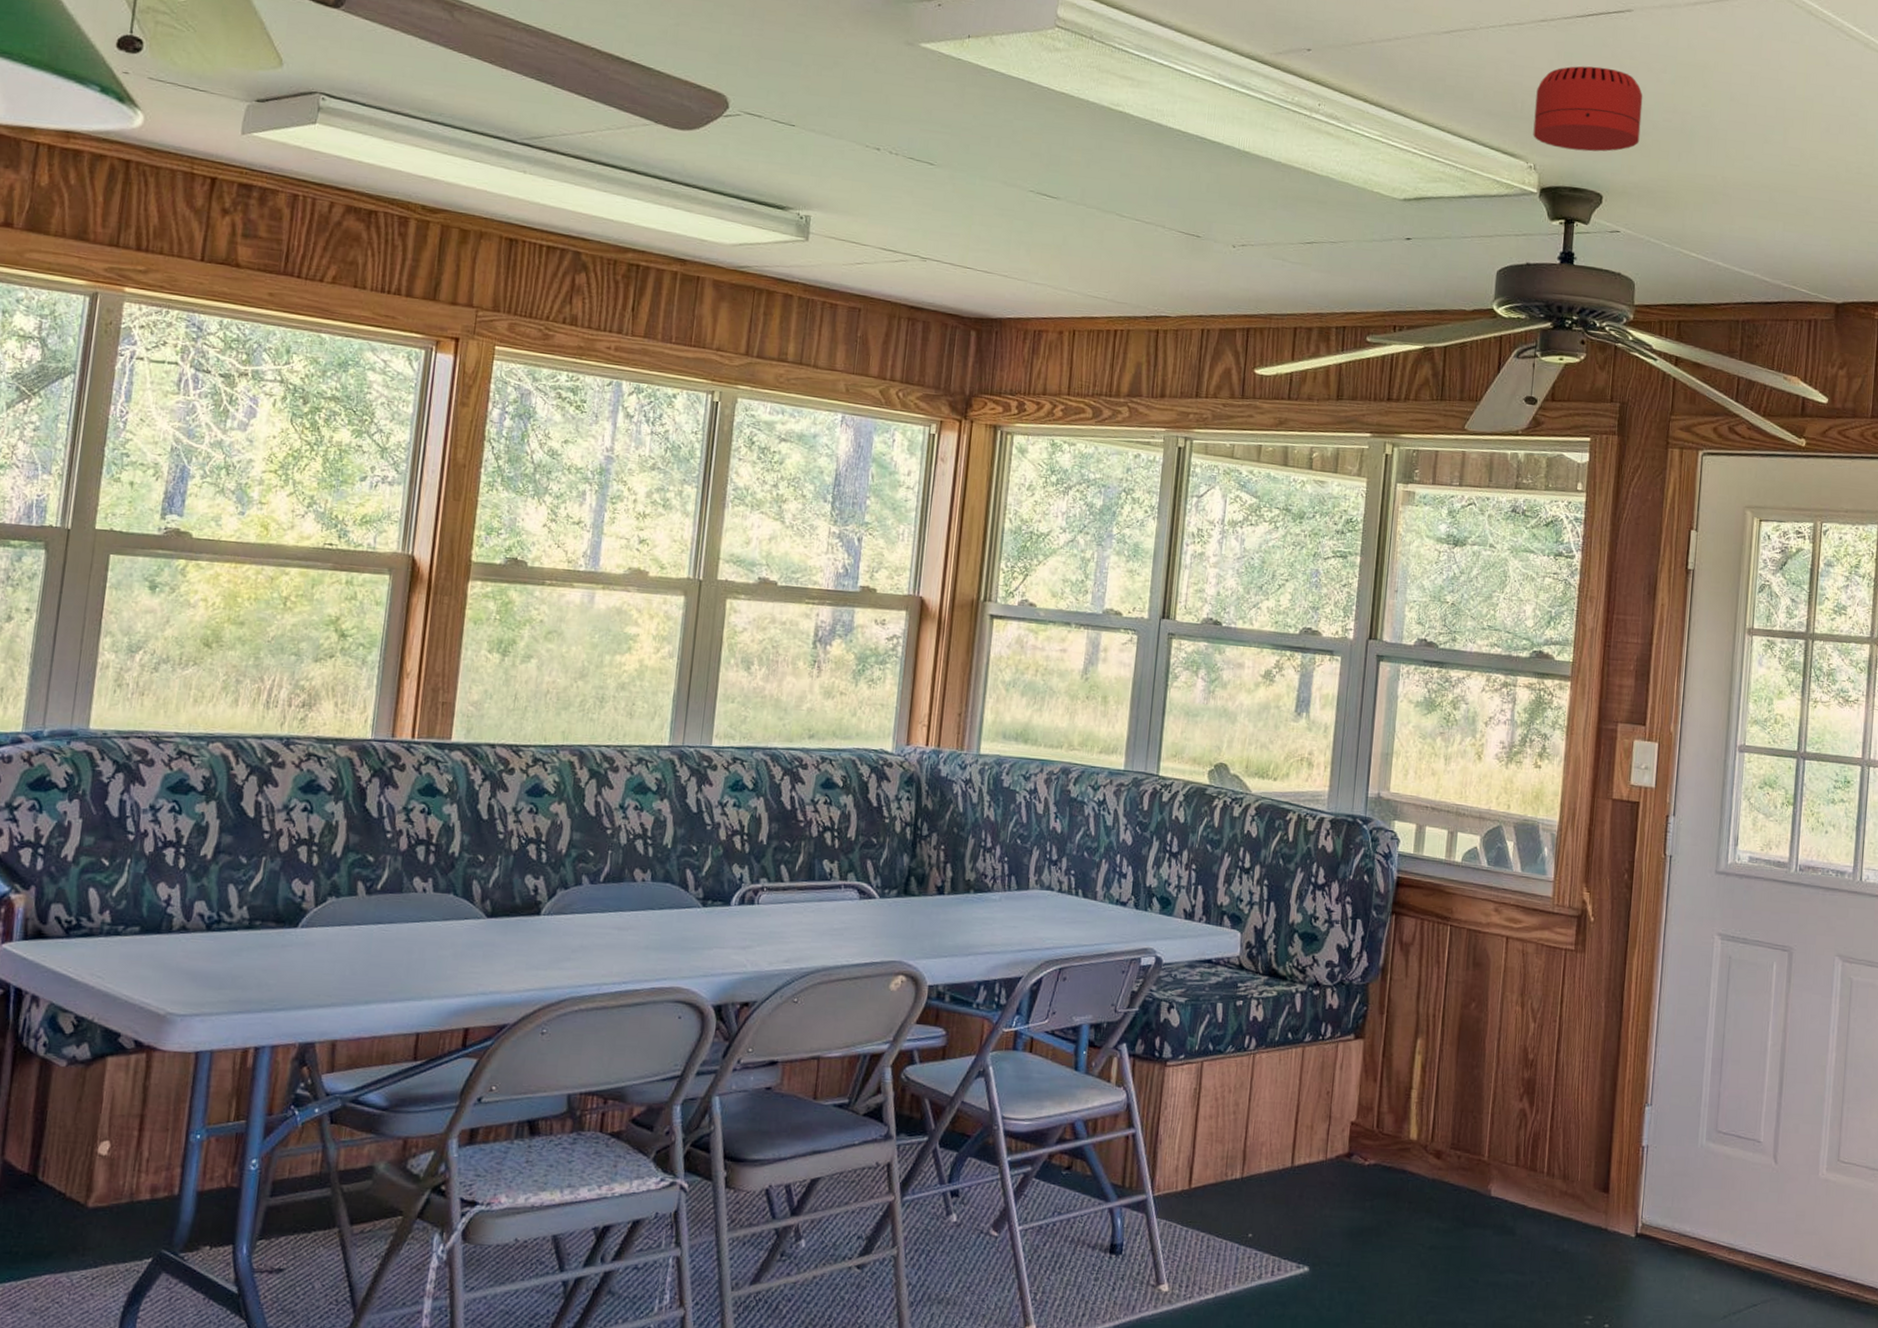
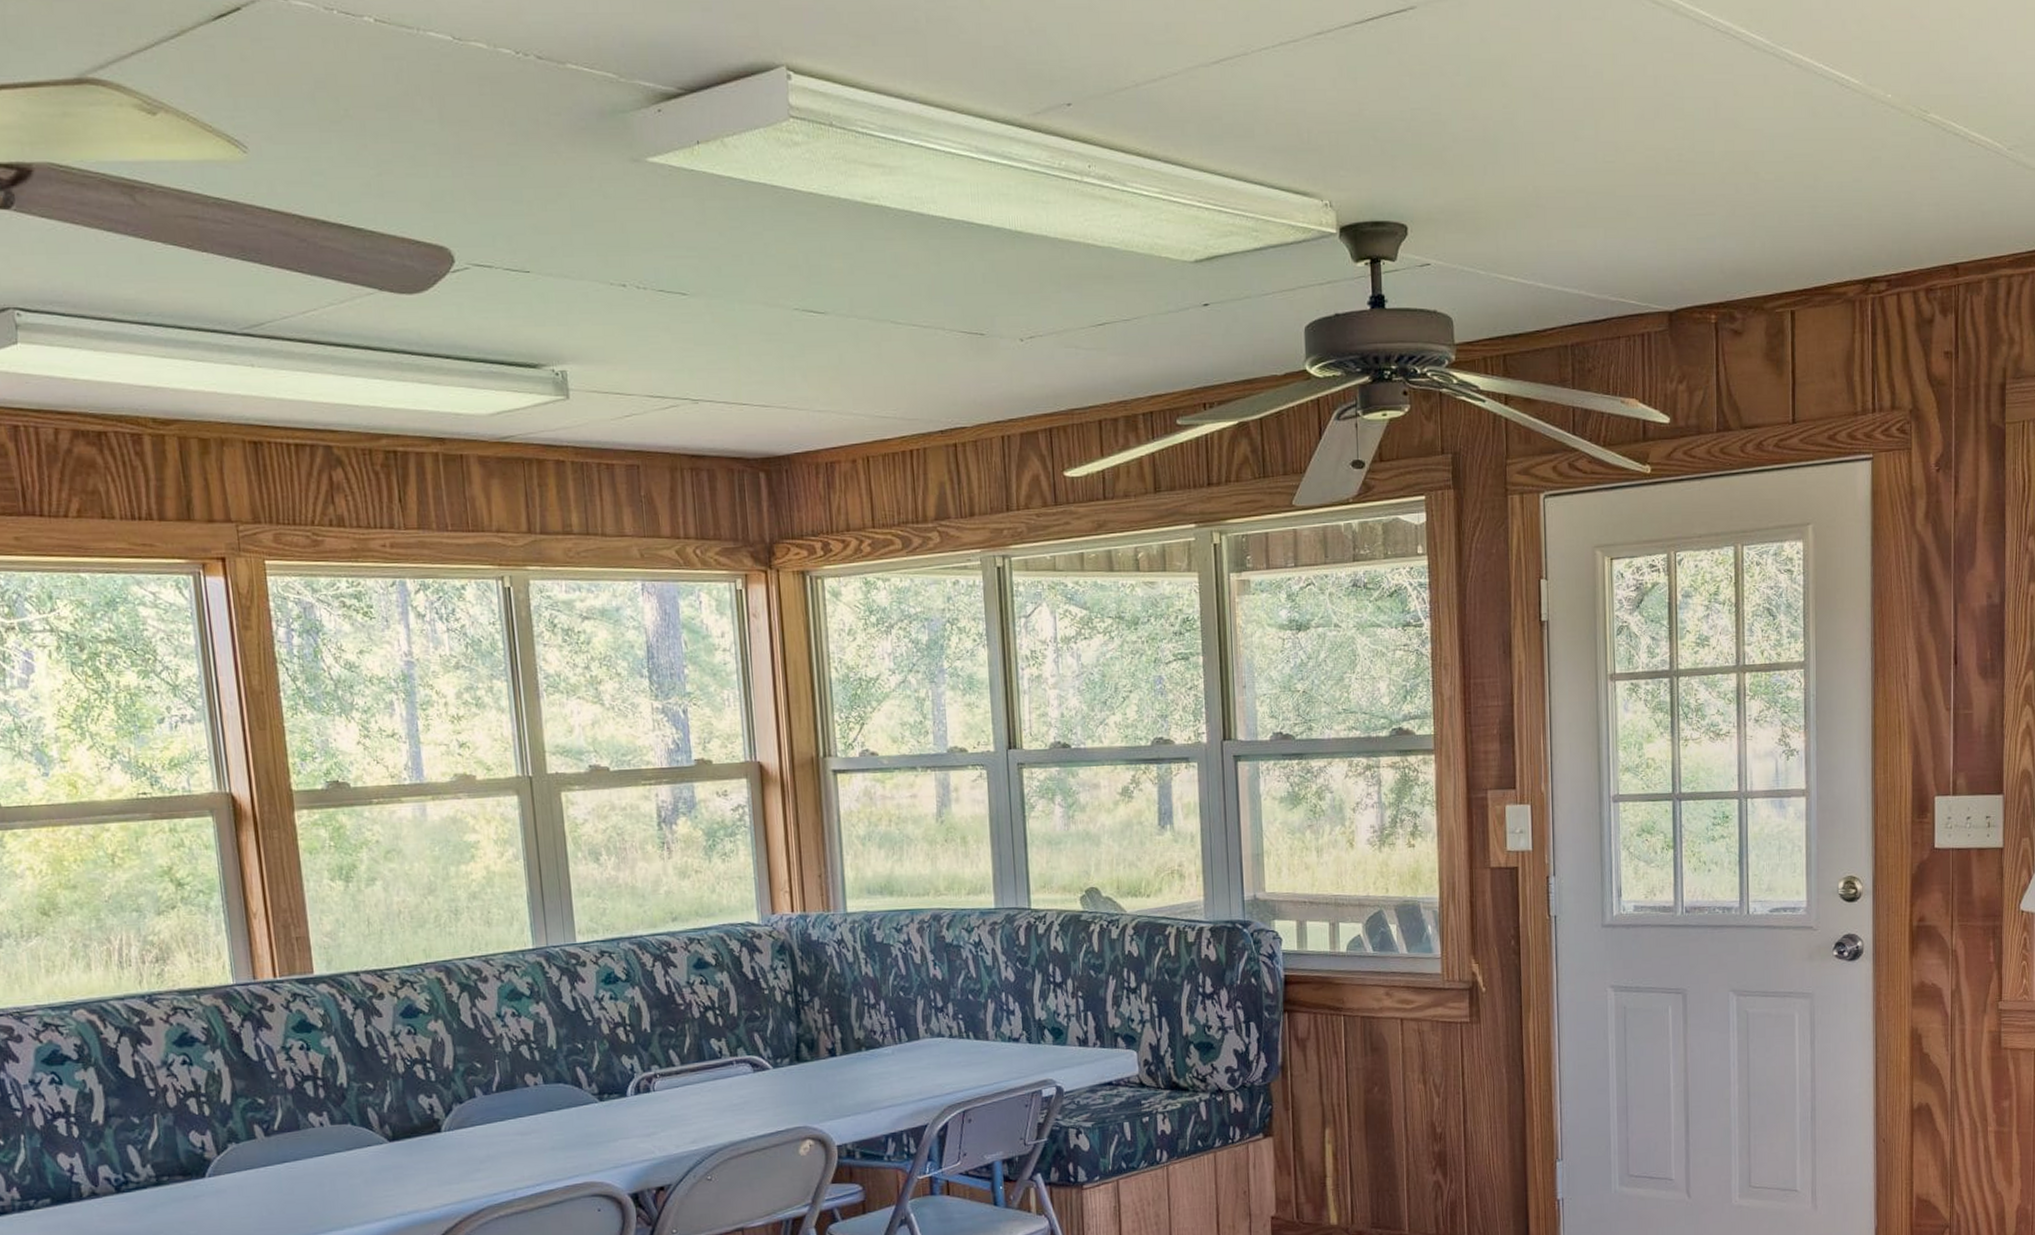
smoke detector: present [1533,66,1643,152] -> none [1322,78,1440,179]

